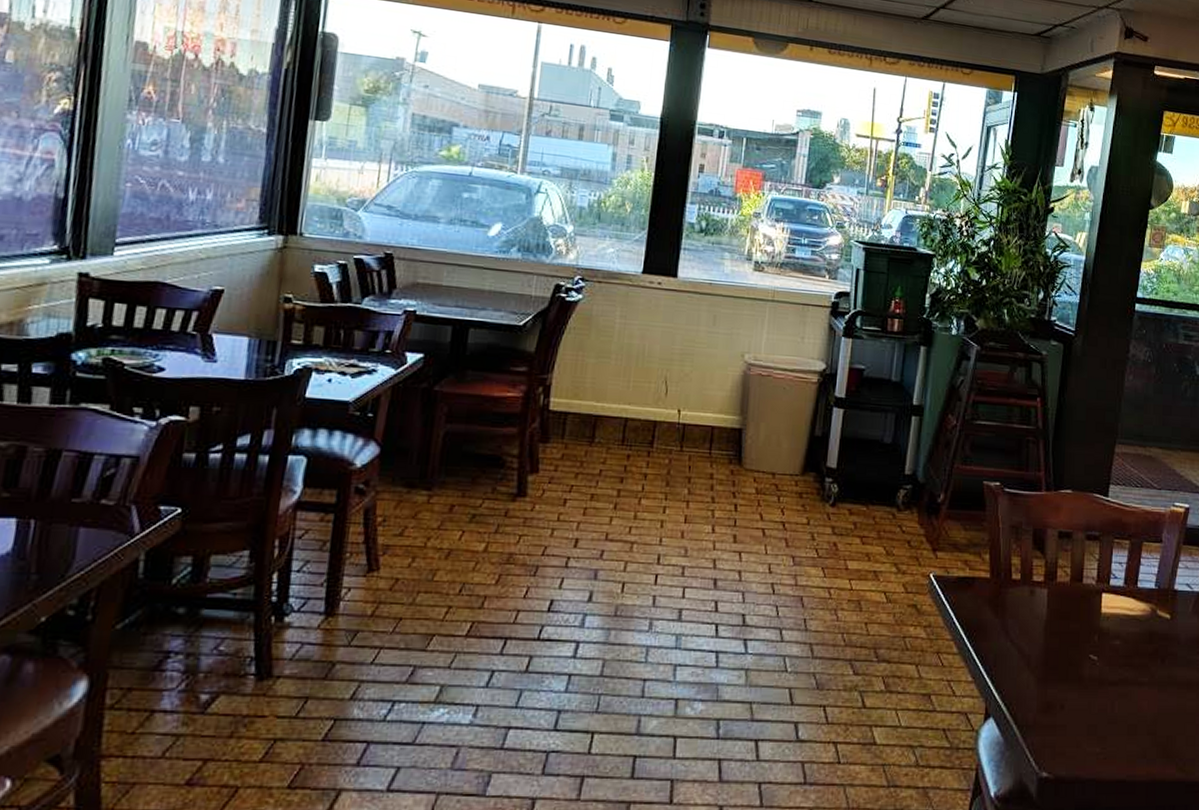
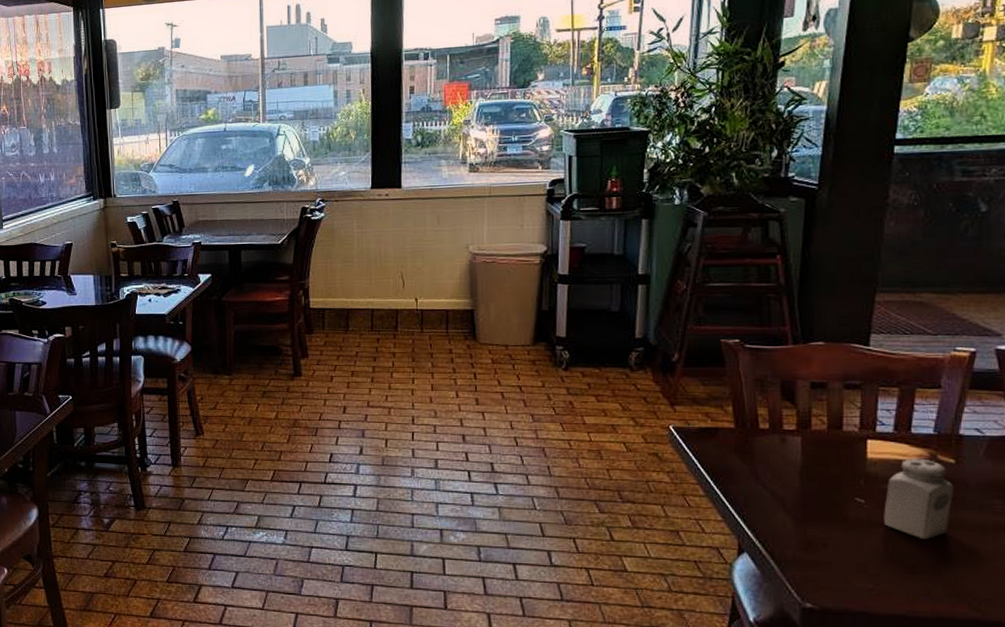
salt shaker: none [1112,613,1169,698] -> present [884,458,955,540]

